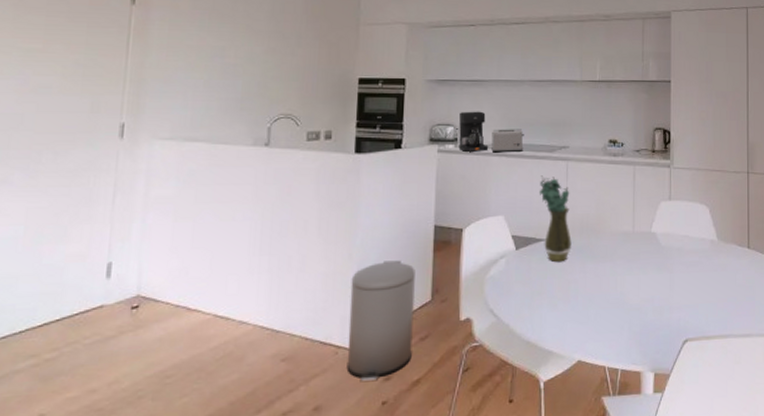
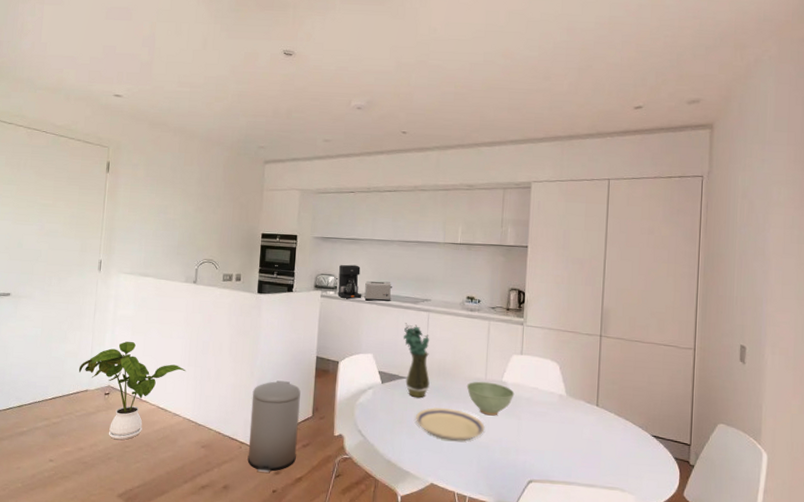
house plant: none [87,230,257,370] -> present [78,341,186,441]
plate: none [558,270,635,307] -> present [416,407,485,441]
bowl: none [613,234,665,273] -> present [466,381,515,416]

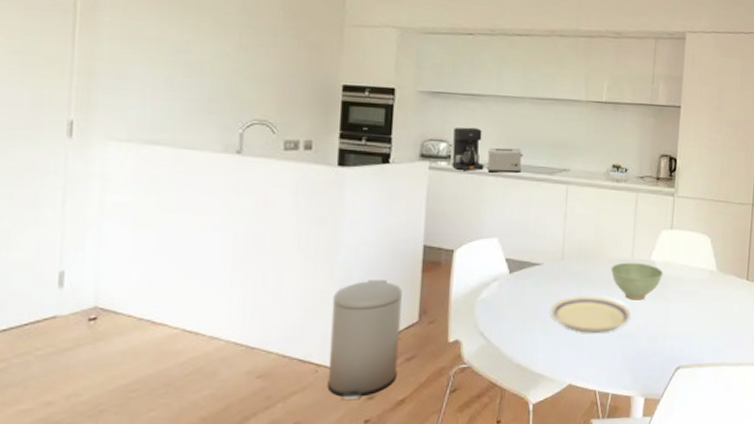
house plant: present [78,341,186,441] -> none [37,239,229,384]
vase: present [403,323,430,398] -> none [536,198,569,286]

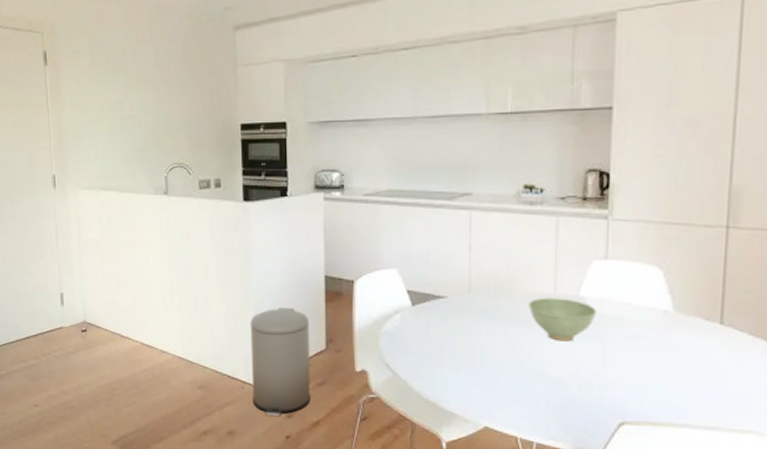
coffee maker: present [452,127,483,171] -> none [345,154,377,201]
toaster: present [487,147,523,174] -> none [381,174,418,201]
plate: present [551,296,631,333] -> none [460,332,556,375]

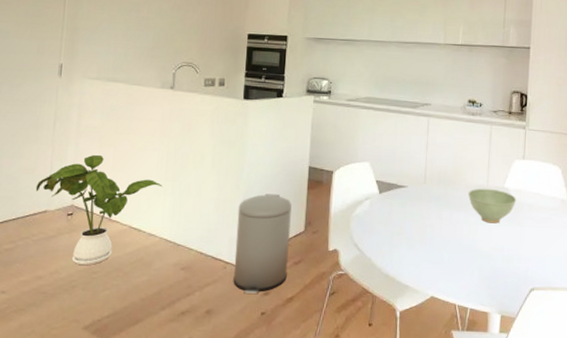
house plant: none [49,269,169,382] -> present [35,154,163,266]

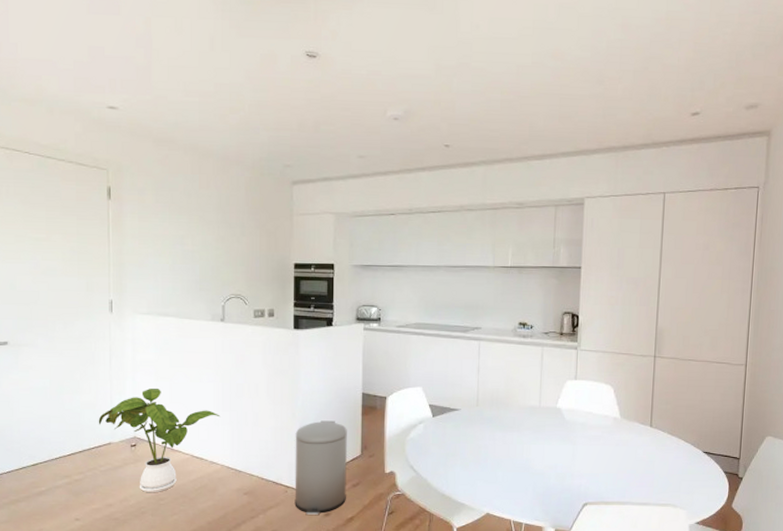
bowl: present [468,188,517,224] -> none [520,409,569,443]

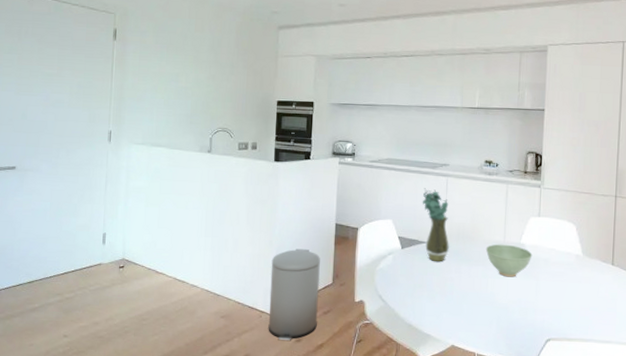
house plant: present [98,388,221,493] -> none [91,213,203,314]
vase: none [453,353,483,429] -> present [422,188,449,262]
bowl: none [520,409,569,443] -> present [485,244,533,277]

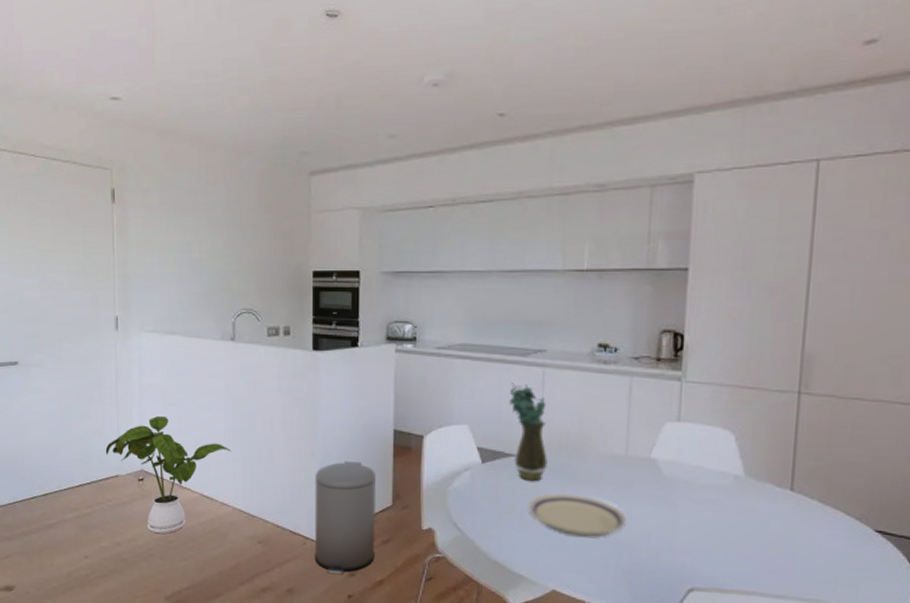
house plant: none [91,213,203,314] -> present [105,415,232,535]
plate: none [436,270,504,303] -> present [530,492,626,537]
bowl: present [485,244,533,277] -> none [599,458,669,504]

